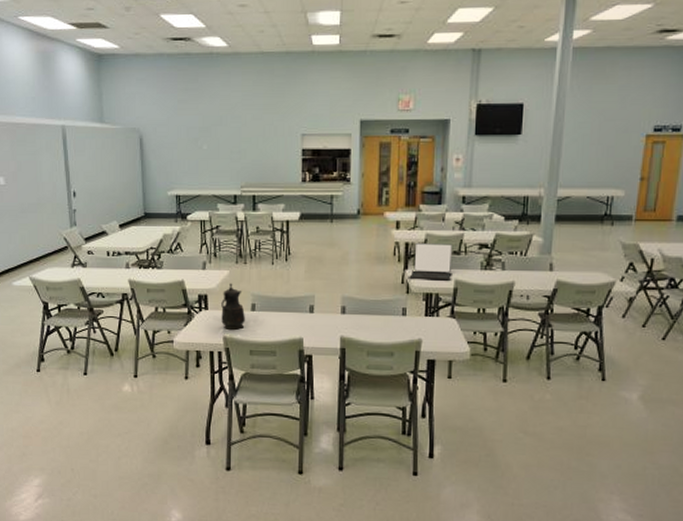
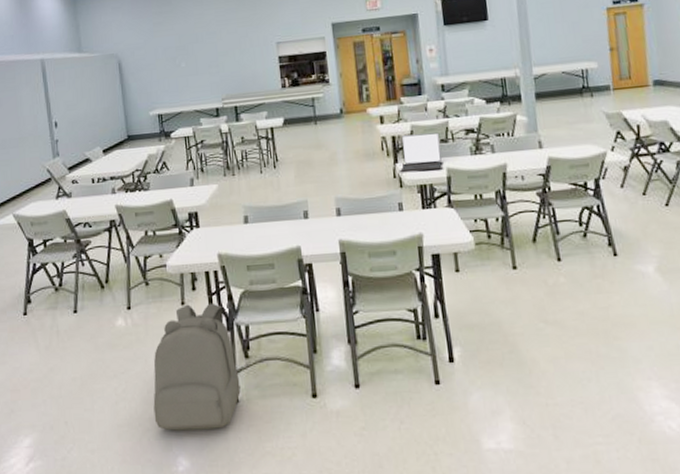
backpack: none [153,379,233,491] -> present [153,303,241,431]
coffeepot: present [221,283,246,331] -> none [213,196,240,247]

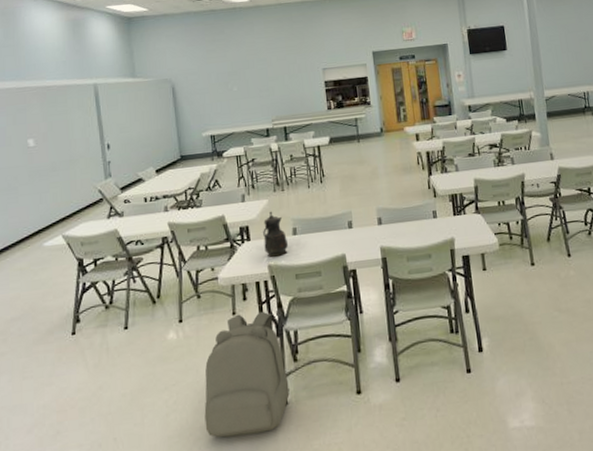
coffeepot: none [213,196,240,247] -> present [263,211,289,258]
laptop: present [399,132,443,173] -> none [433,147,471,184]

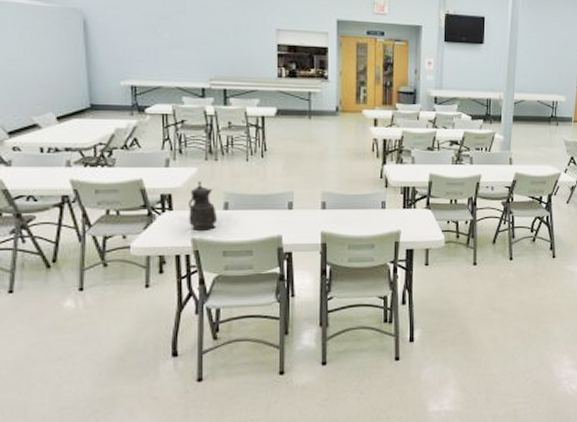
backpack: present [204,311,290,438] -> none [105,286,206,411]

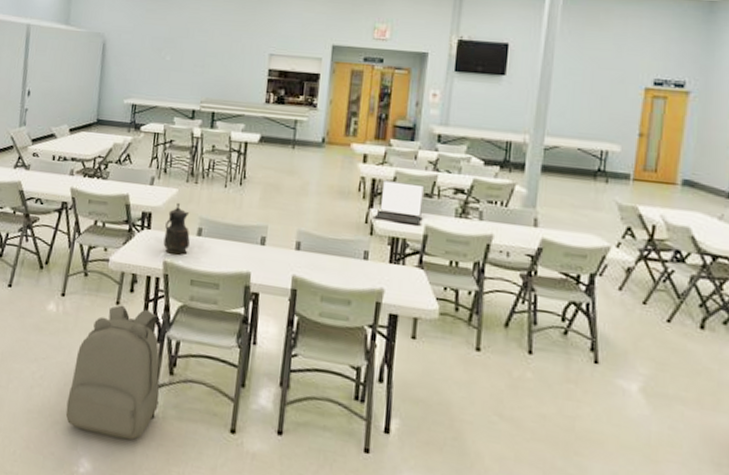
backpack: none [105,286,206,411] -> present [65,304,160,440]
laptop: none [386,140,427,175] -> present [372,180,425,226]

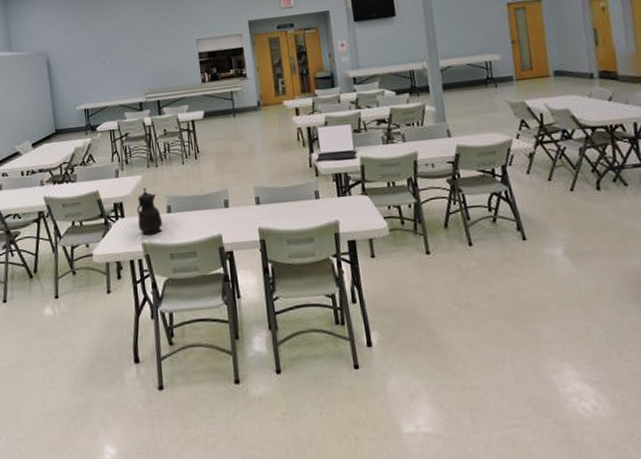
backpack: present [65,304,160,440] -> none [80,291,165,419]

